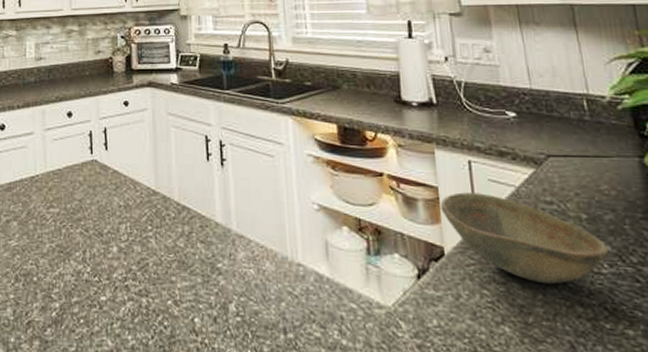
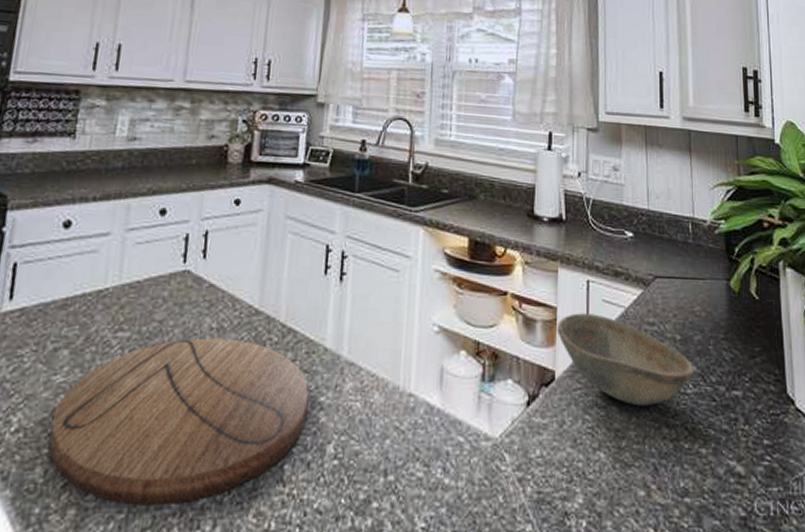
cutting board: none [14,213,209,344] -> present [48,338,309,506]

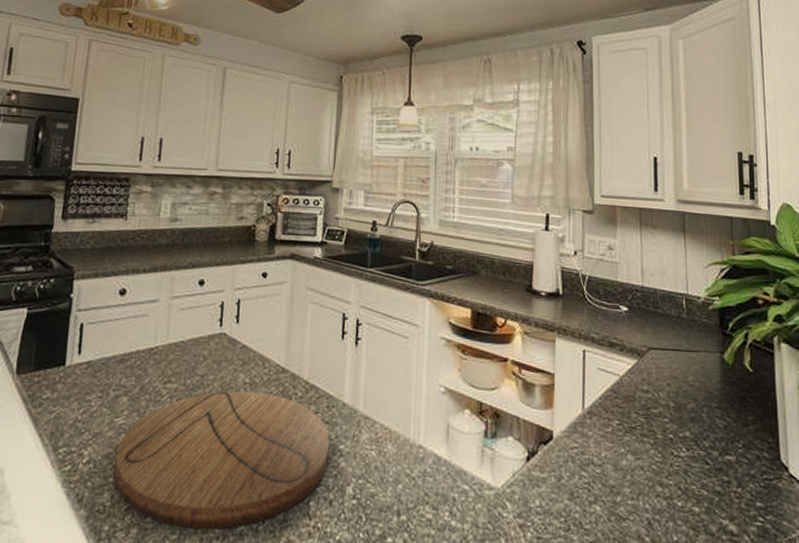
bowl: present [556,313,695,407] -> none [554,379,688,467]

